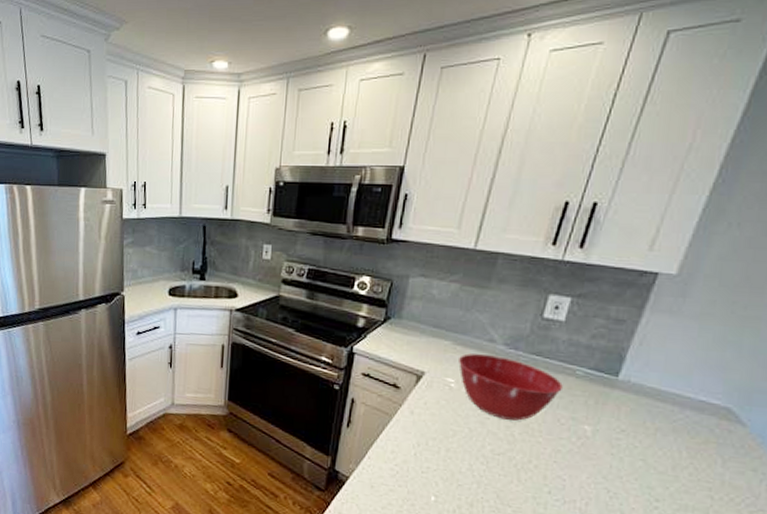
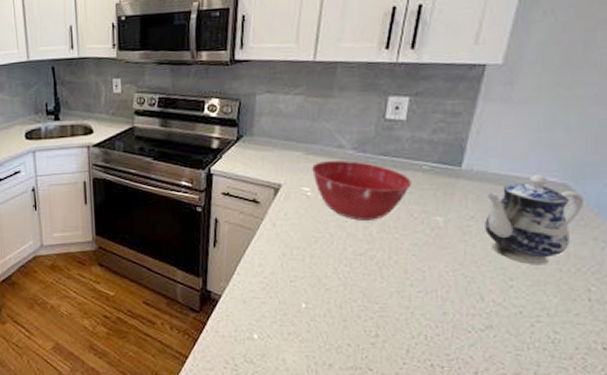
teapot: none [635,395,748,490] -> present [485,175,585,265]

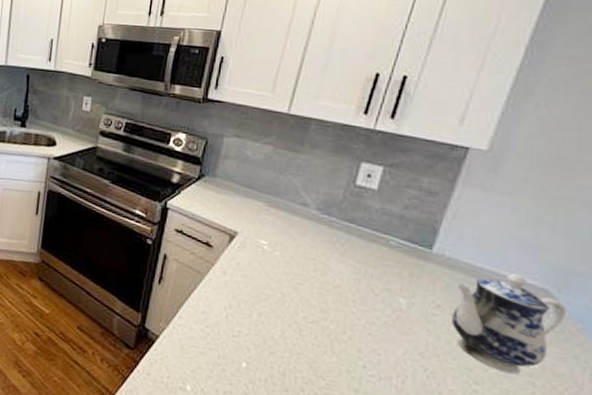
mixing bowl: present [312,160,412,220] -> none [272,216,376,289]

